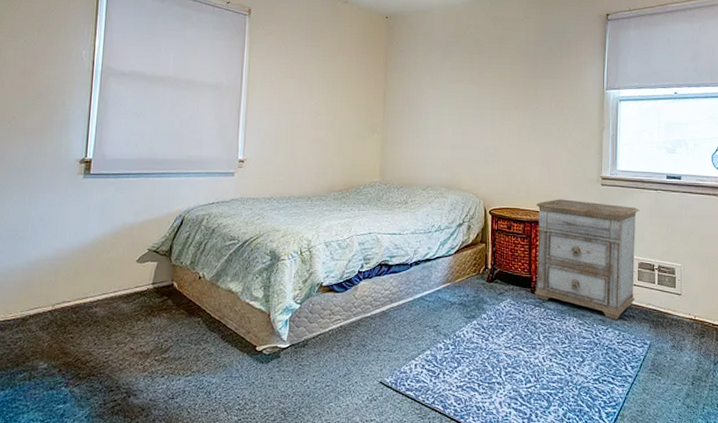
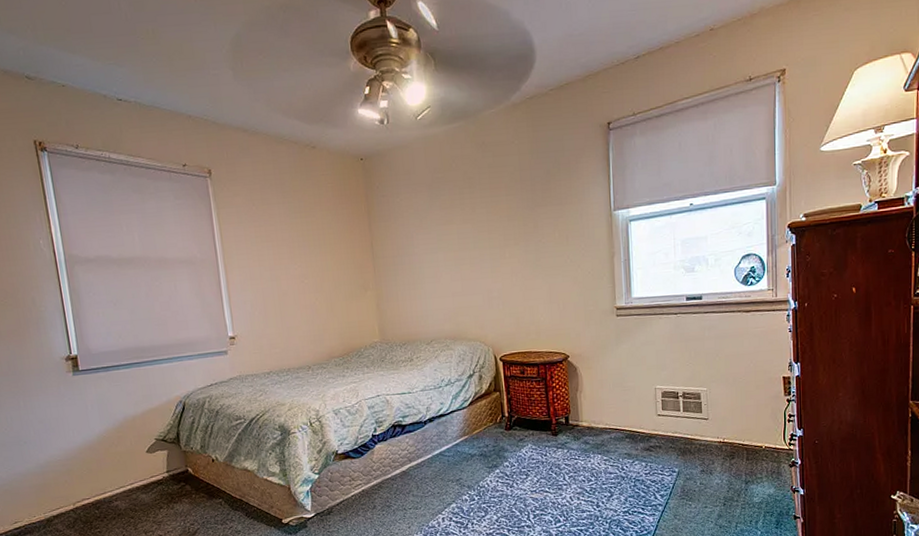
nightstand: present [534,199,639,320] -> none [549,335,660,452]

